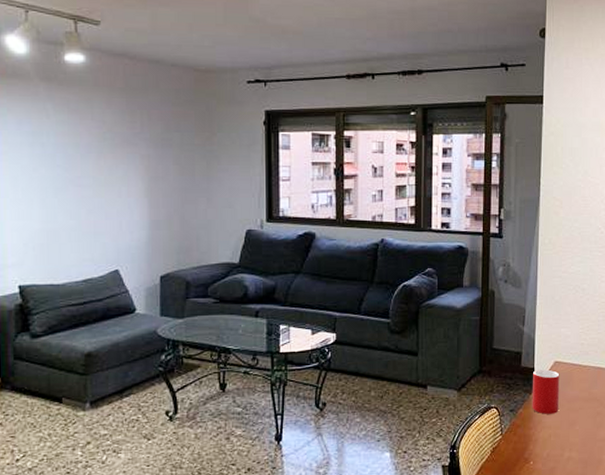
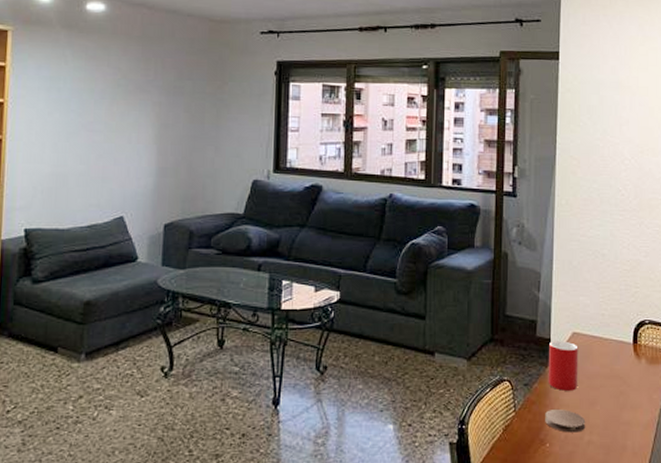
coaster: none [529,430,566,451] -> present [545,408,586,433]

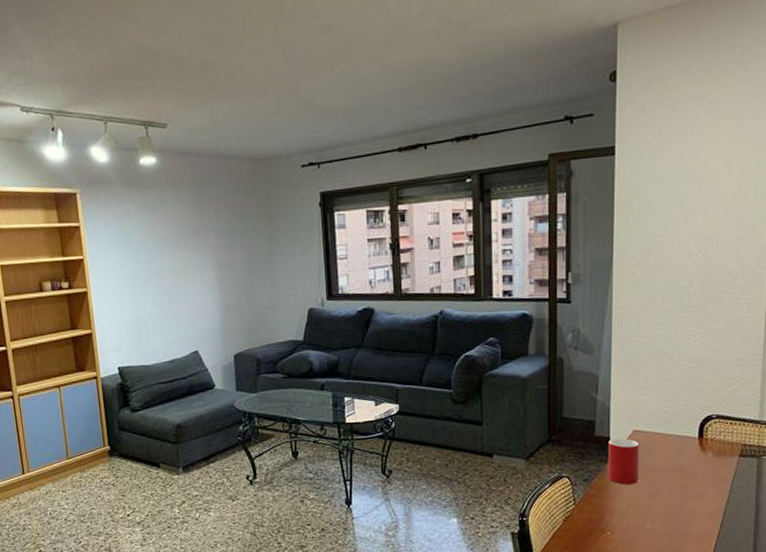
coaster: present [545,408,586,433] -> none [605,500,648,522]

